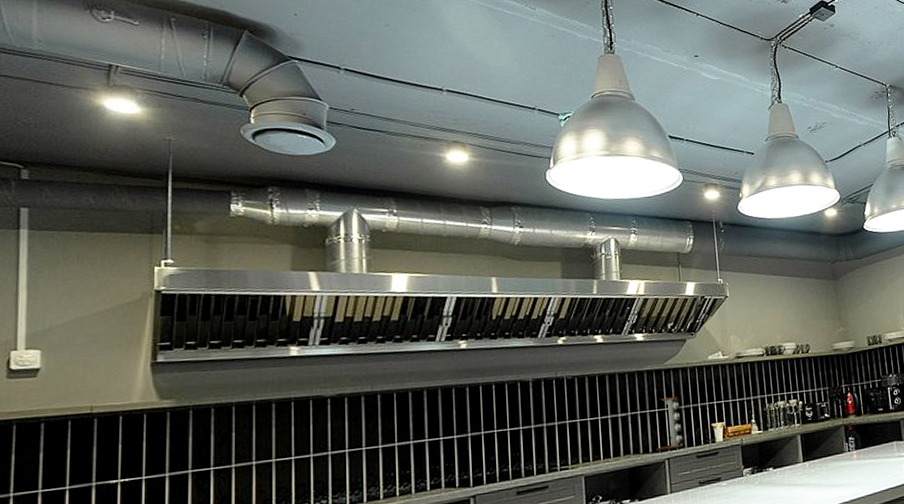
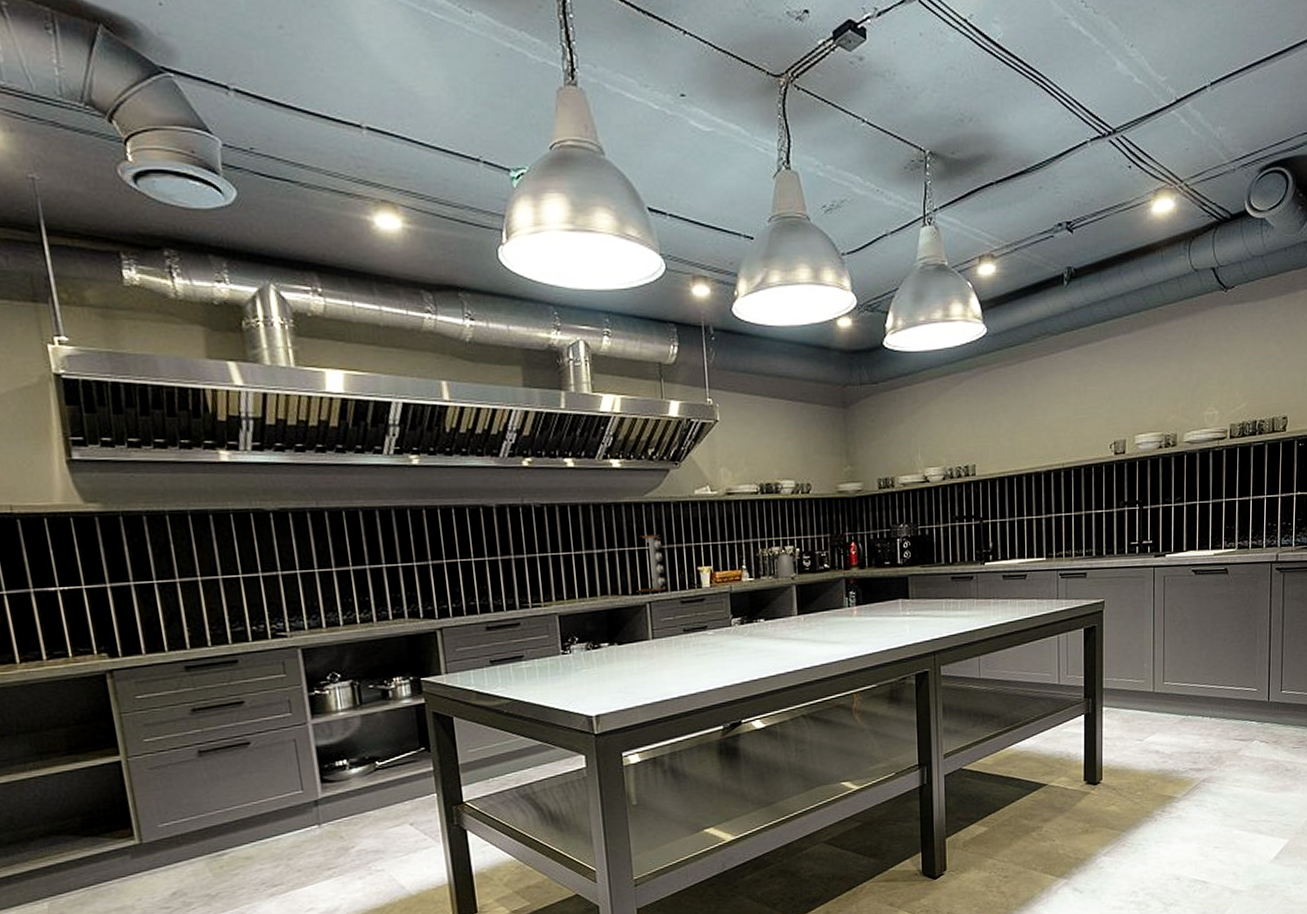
kettle: none [775,405,800,432] -> present [768,552,795,581]

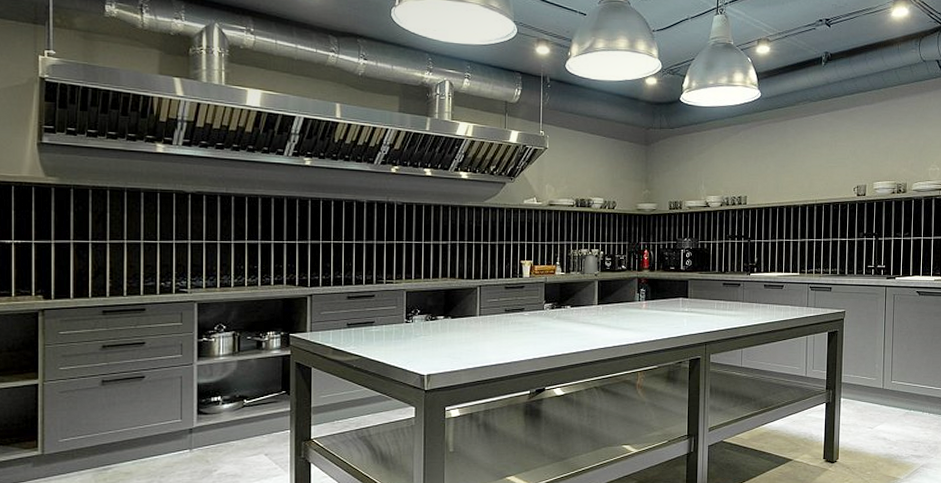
spice rack: present [636,534,666,593] -> none [470,231,495,278]

